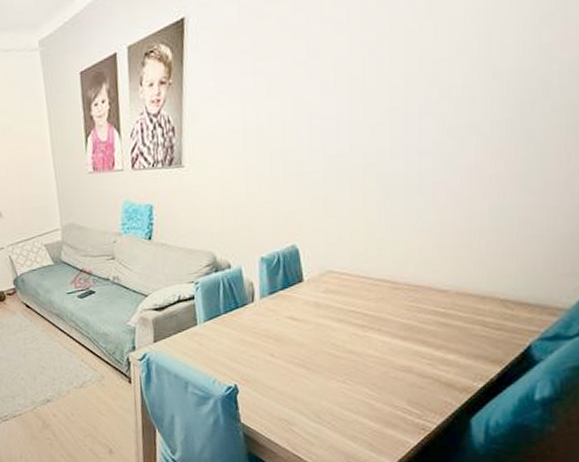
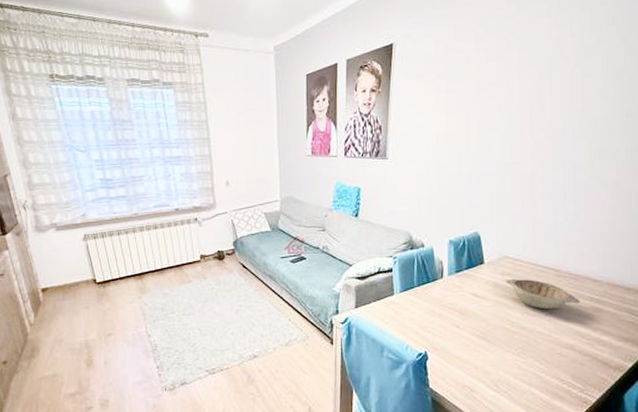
decorative bowl: none [327,295,421,329] -> present [504,278,580,310]

